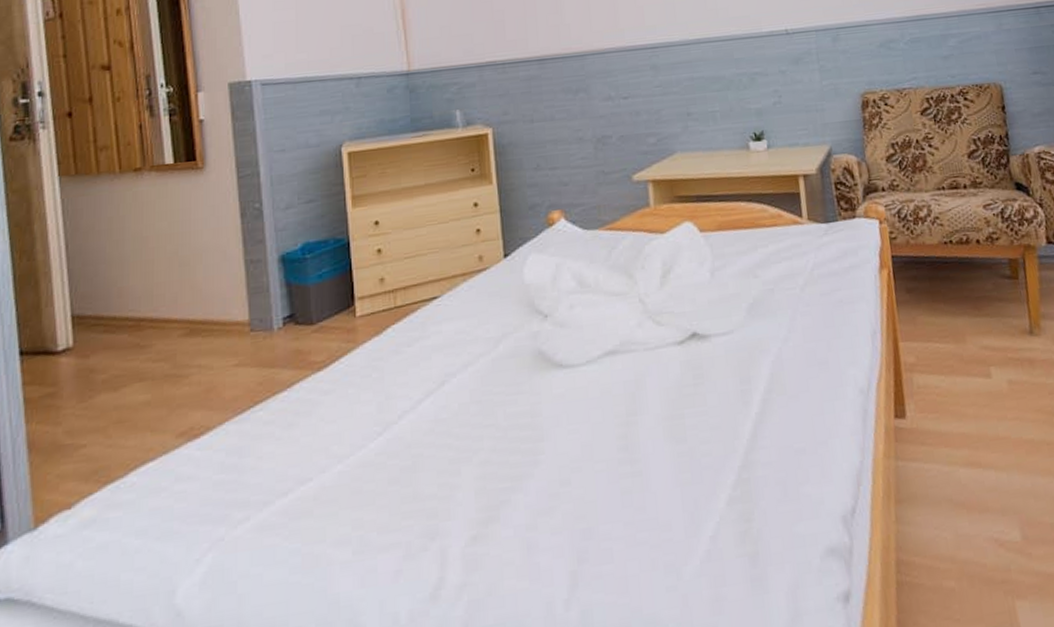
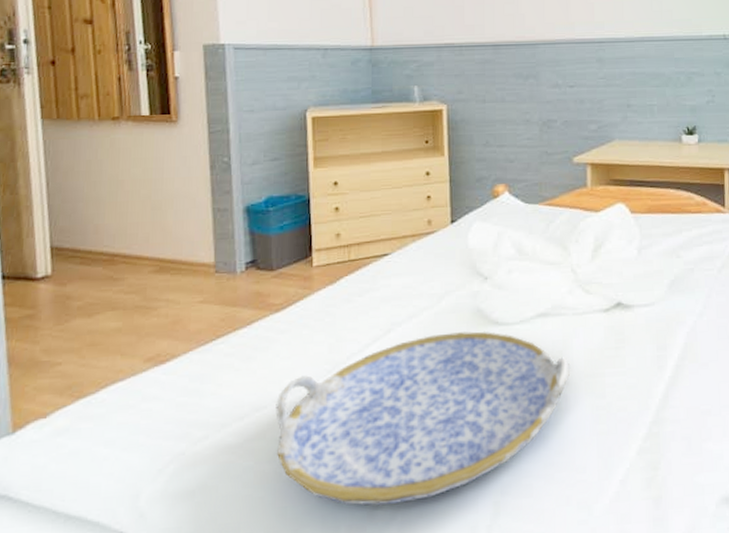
serving tray: none [322,375,646,586] -> present [275,331,570,505]

